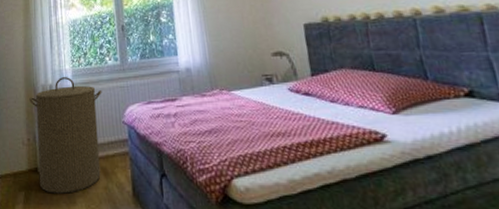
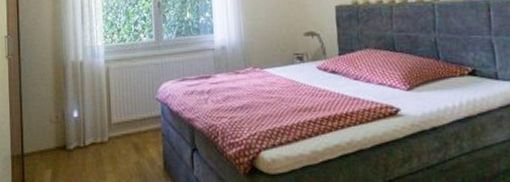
laundry hamper: present [28,77,102,194] -> none [57,53,136,170]

